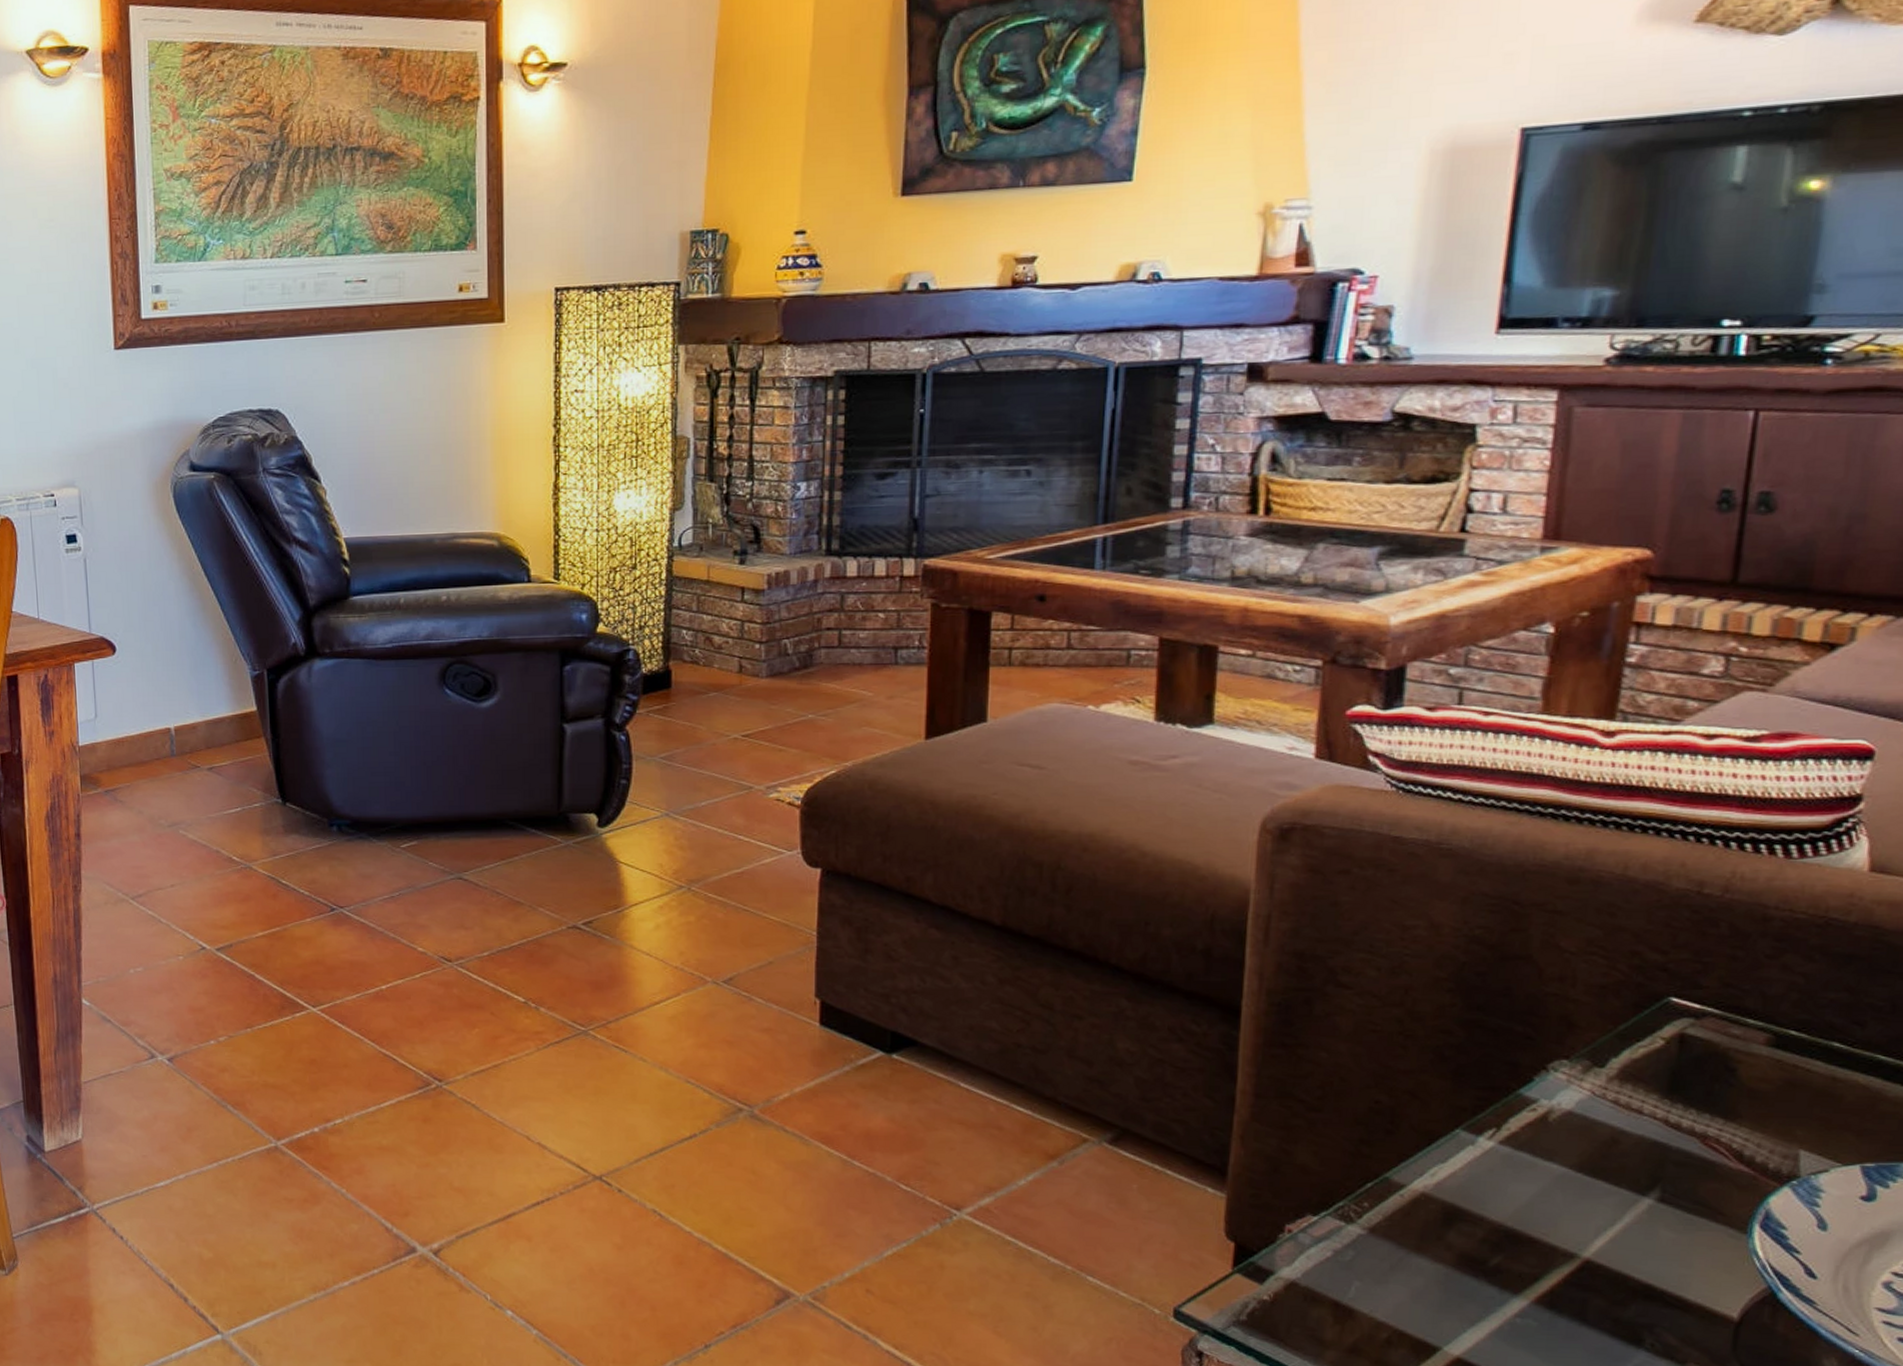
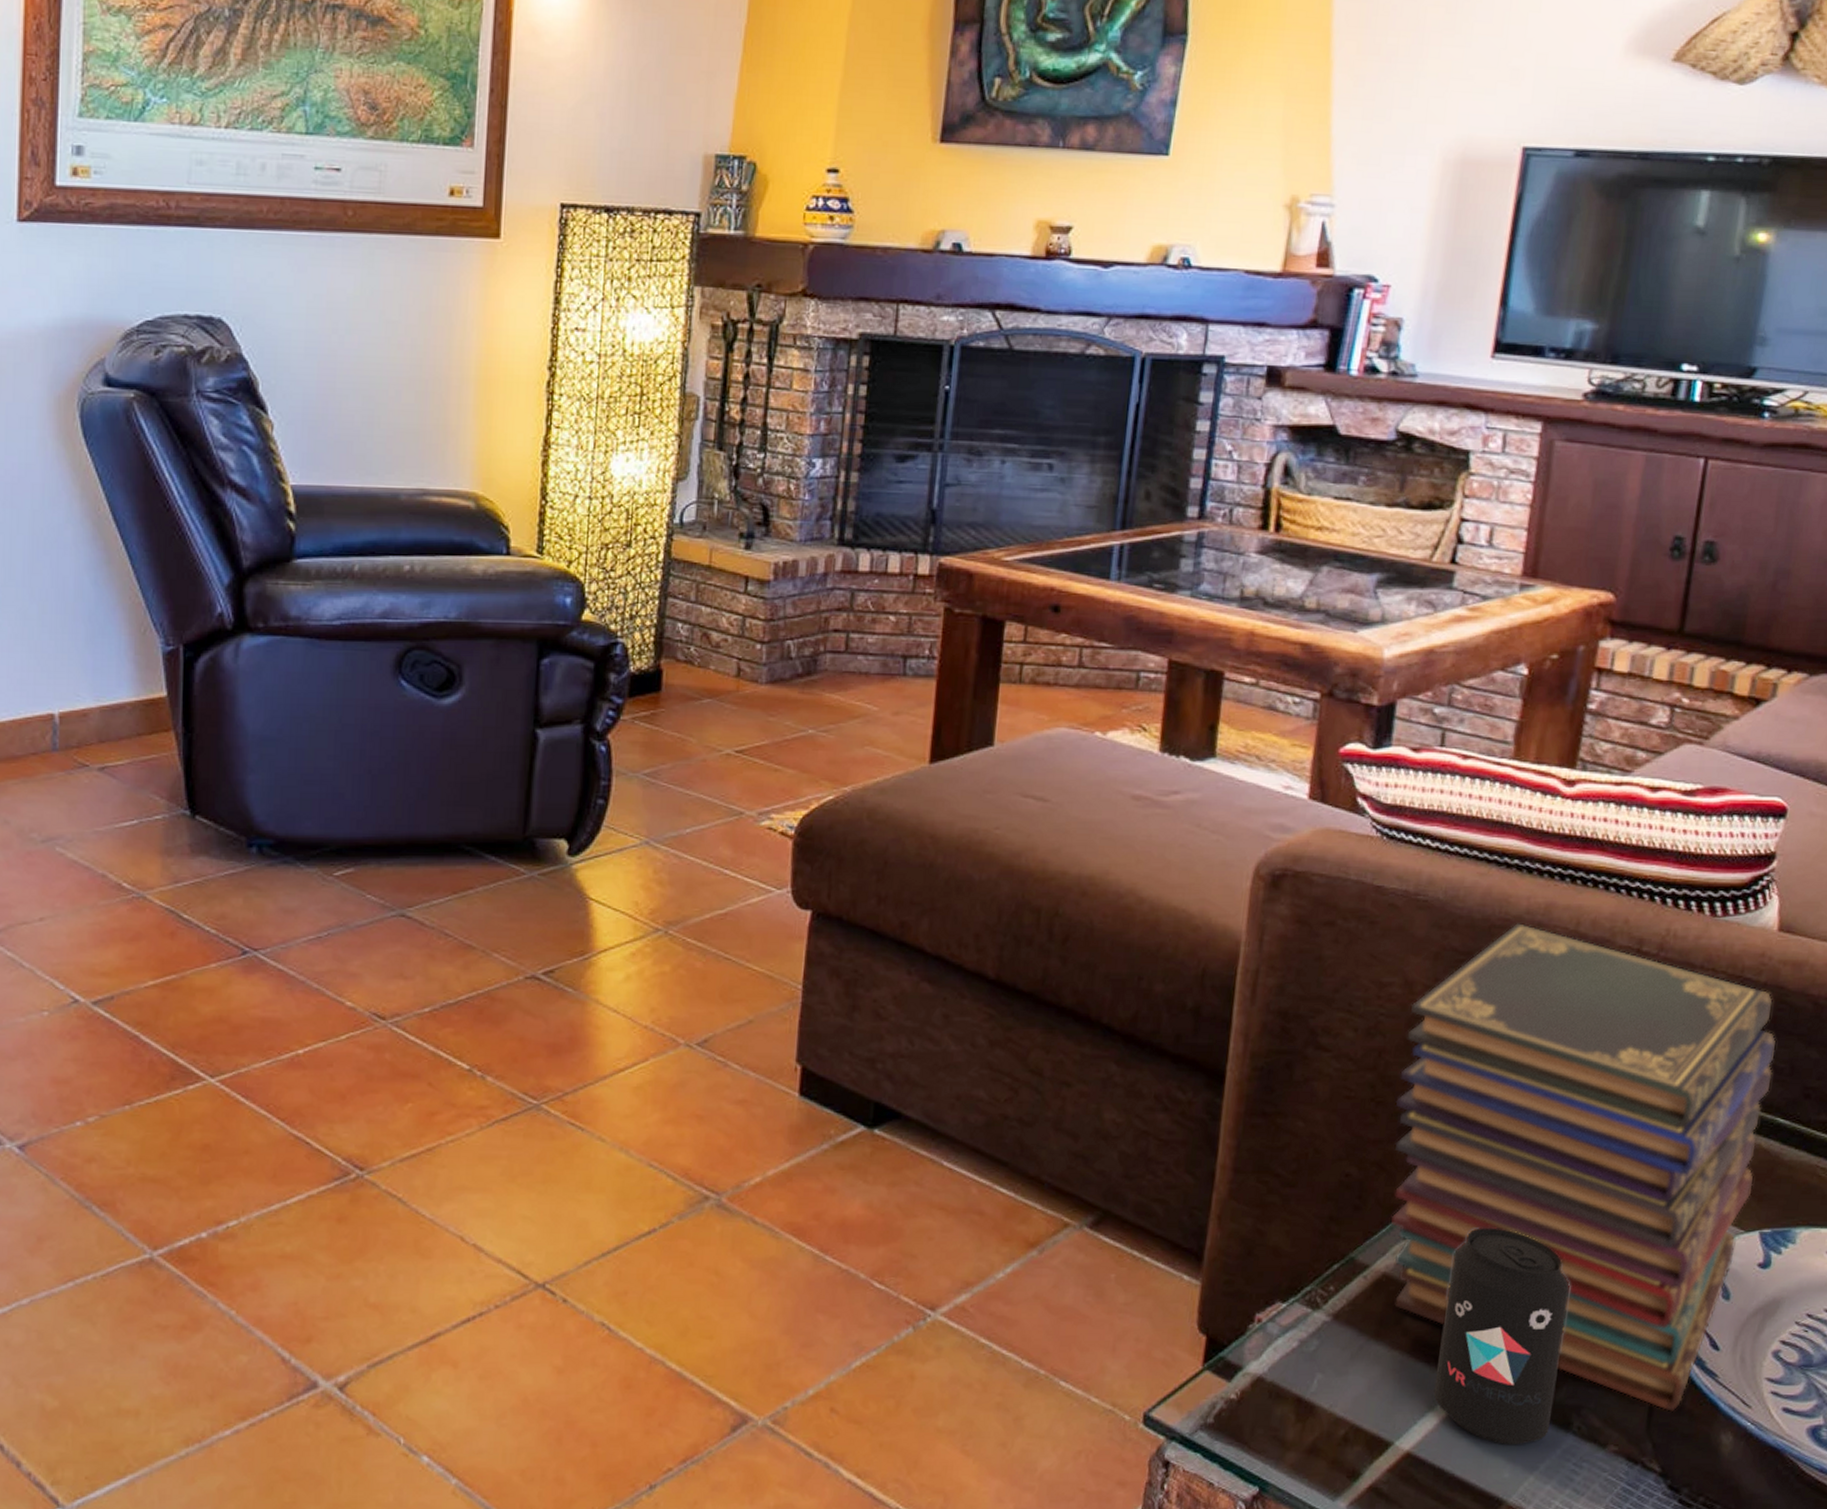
book stack: none [1426,868,1872,1335] -> present [1391,923,1776,1412]
beverage can: none [1483,1153,1635,1358] -> present [1433,1227,1571,1446]

